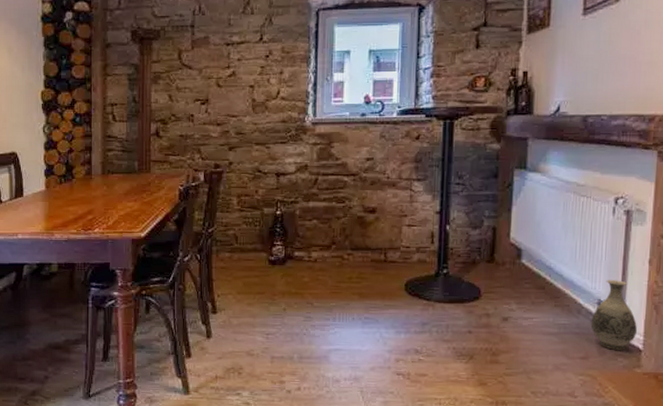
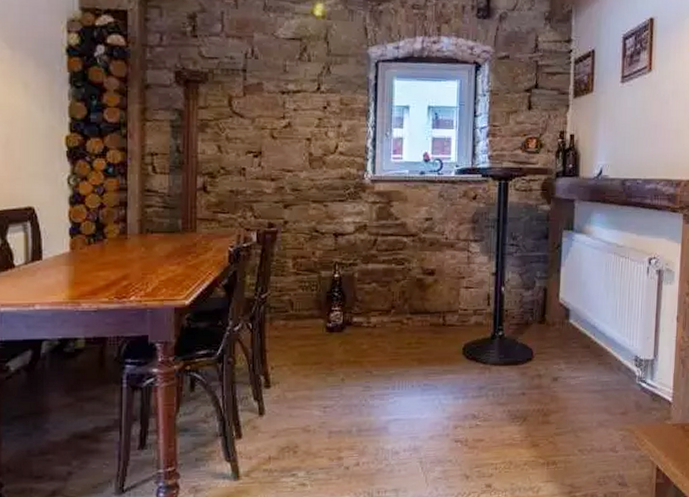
vase: present [590,280,637,350] -> none [629,337,667,404]

